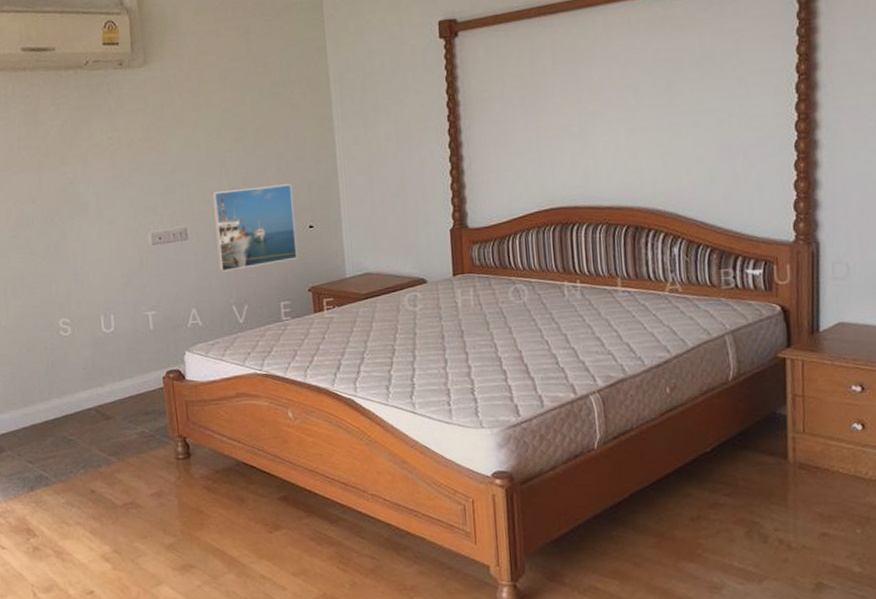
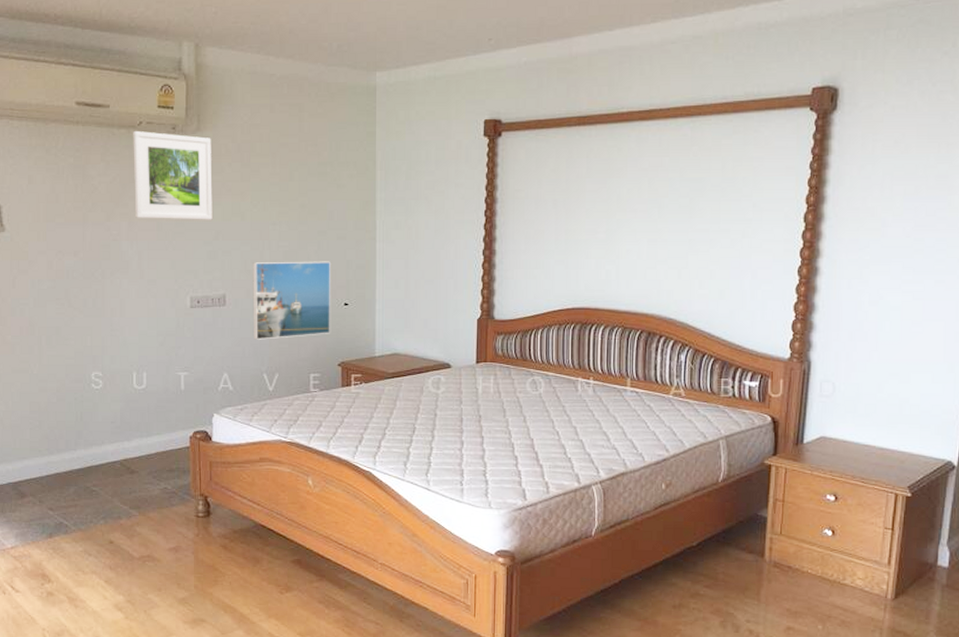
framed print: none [80,69,167,159] -> present [133,130,212,220]

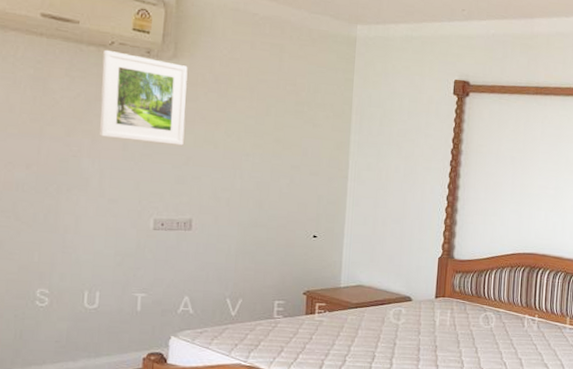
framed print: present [253,261,330,340] -> none [218,190,302,266]

